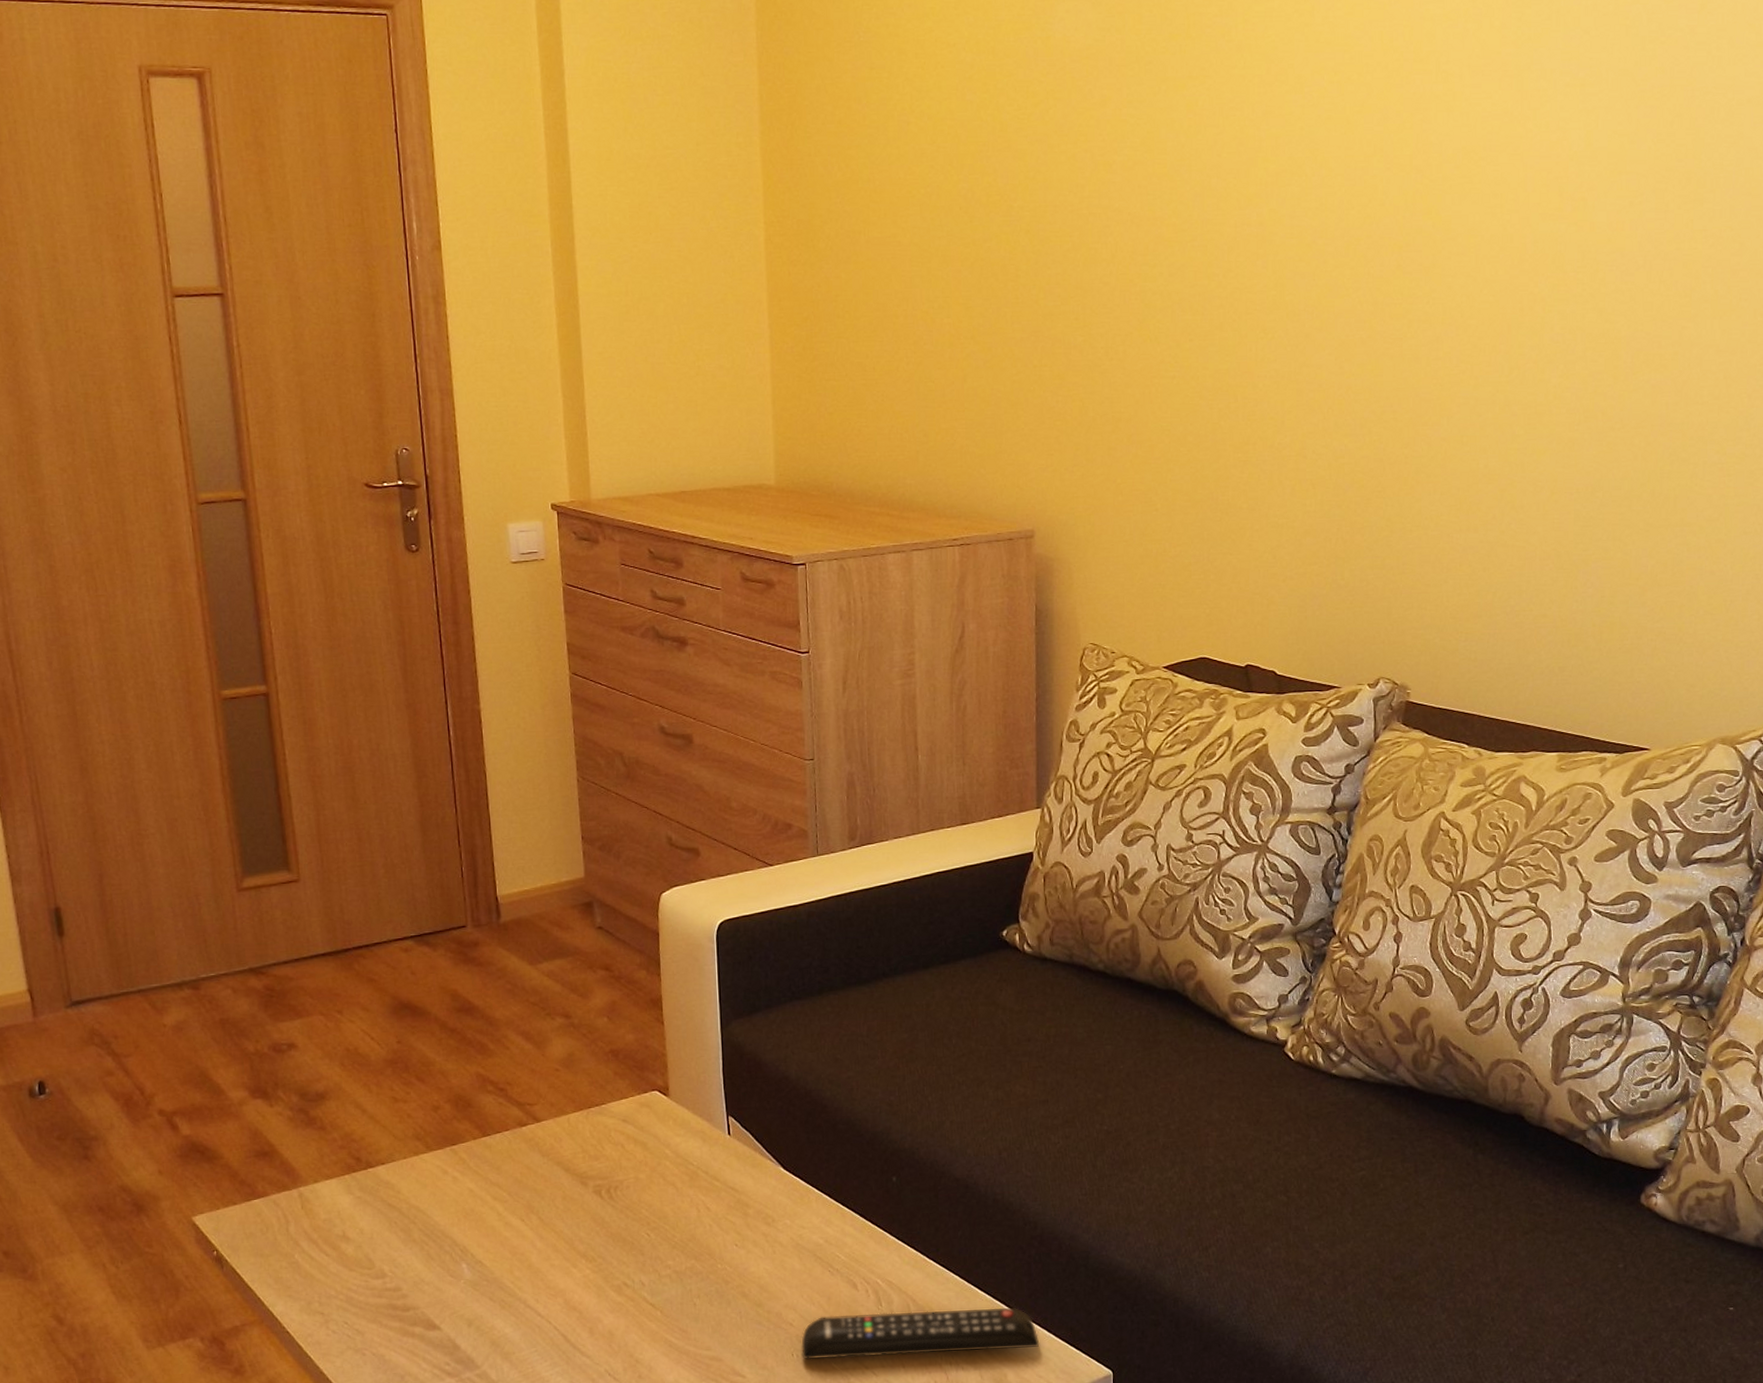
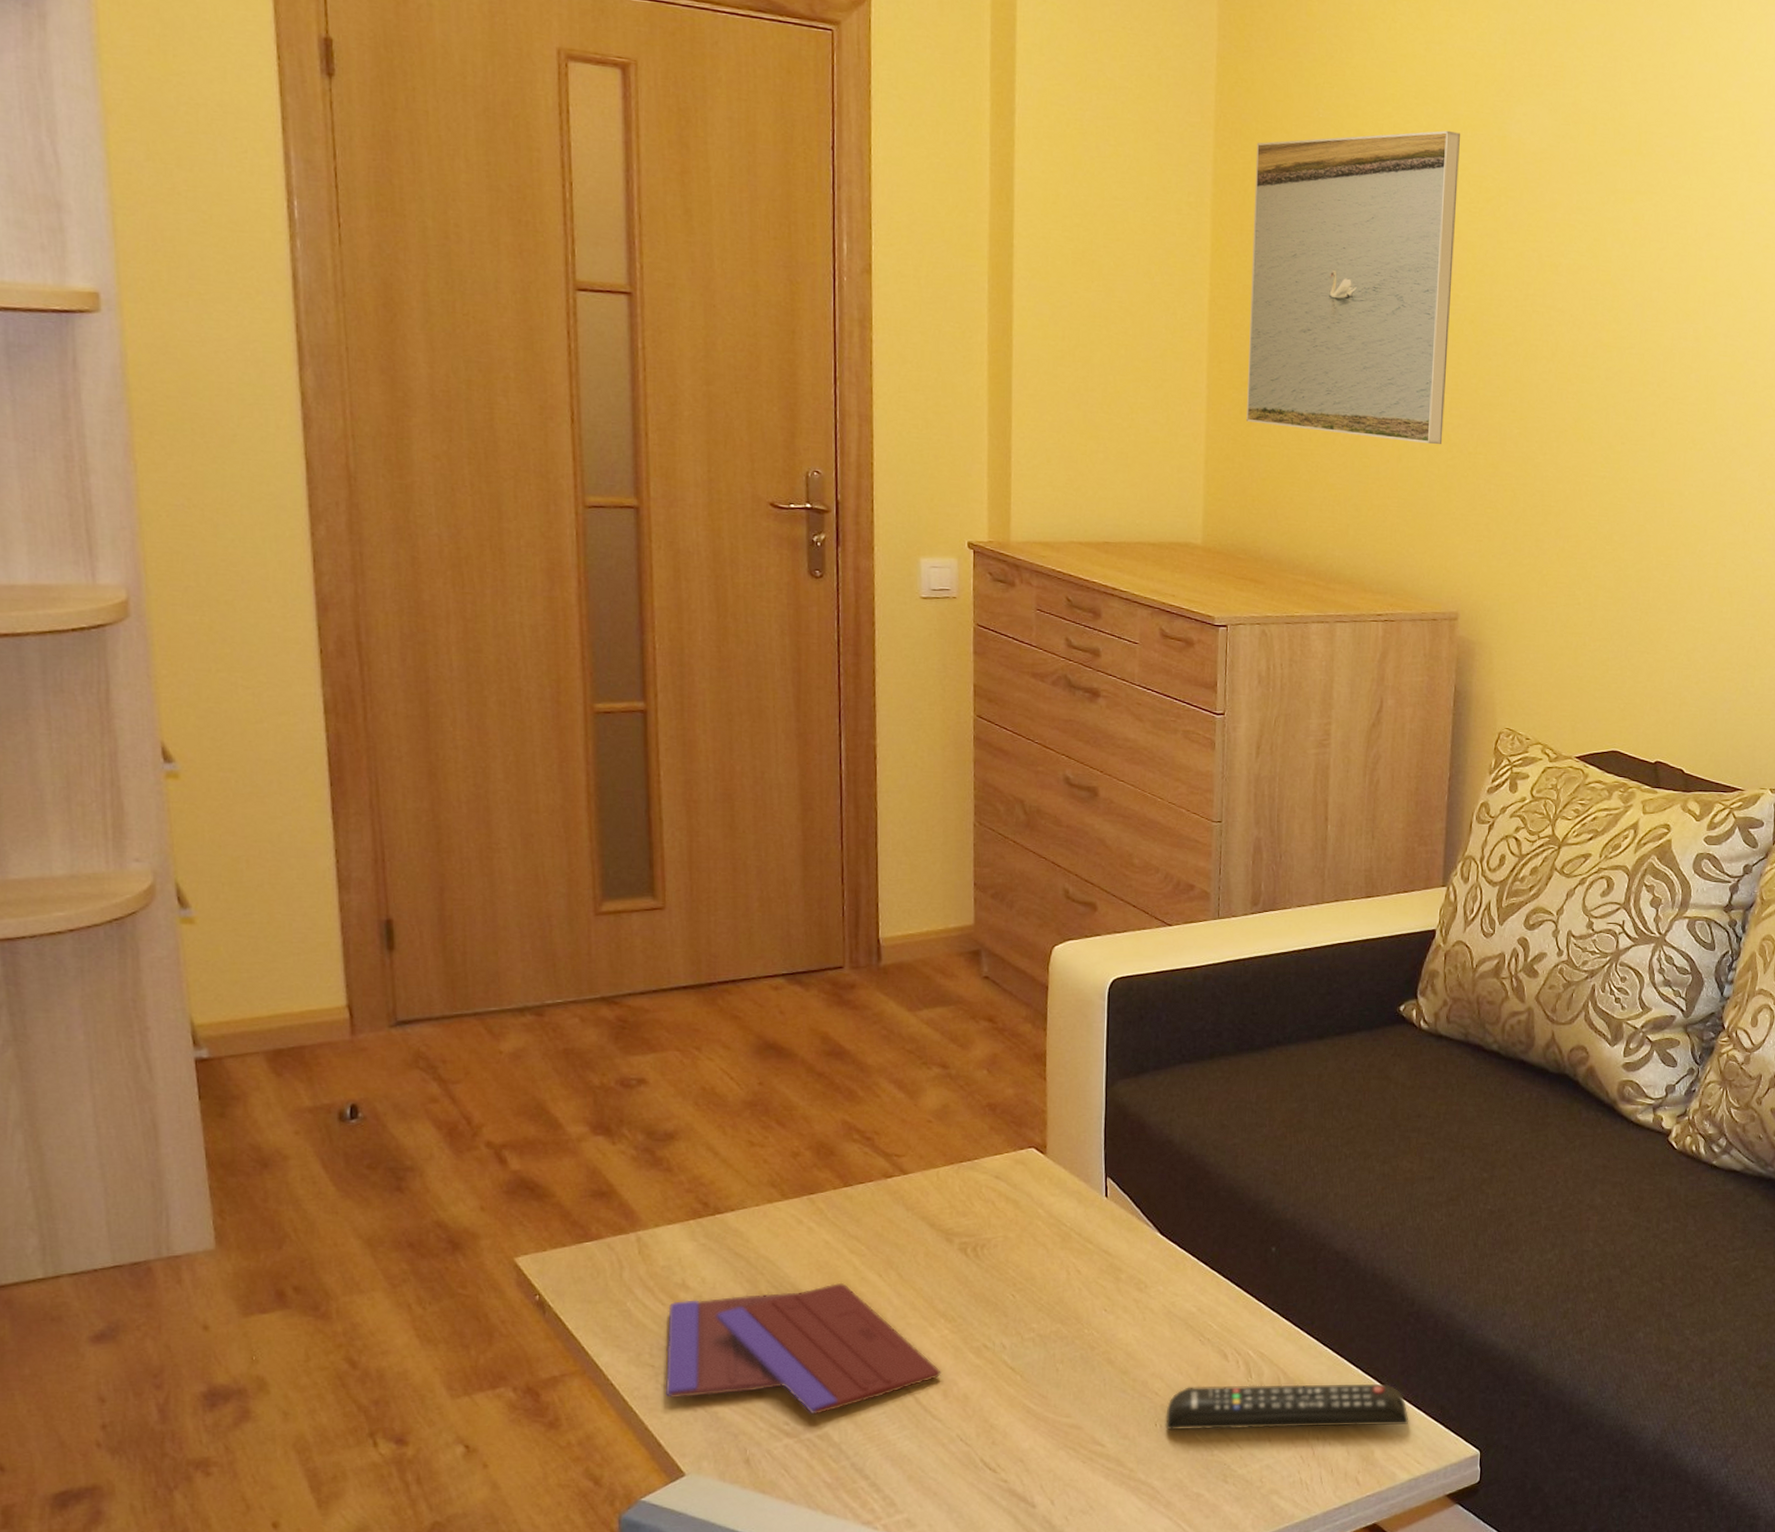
book: none [332,1228,586,1355] -> present [665,1282,941,1415]
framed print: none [800,38,1007,362] -> present [1246,130,1460,445]

